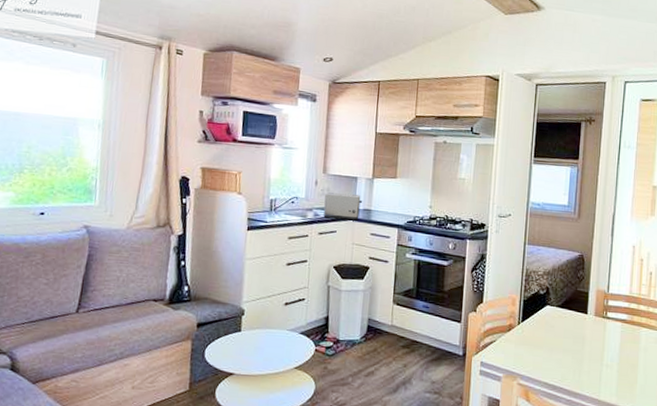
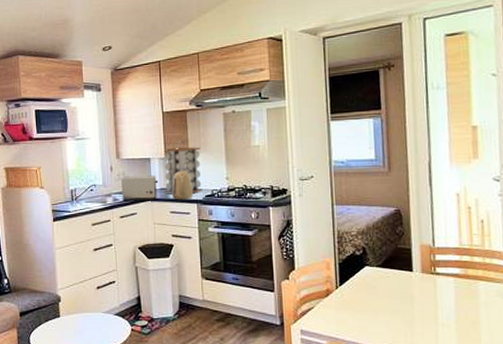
spice rack: none [368,163,409,218] -> present [164,140,202,194]
kettle: none [374,194,396,224] -> present [171,171,194,200]

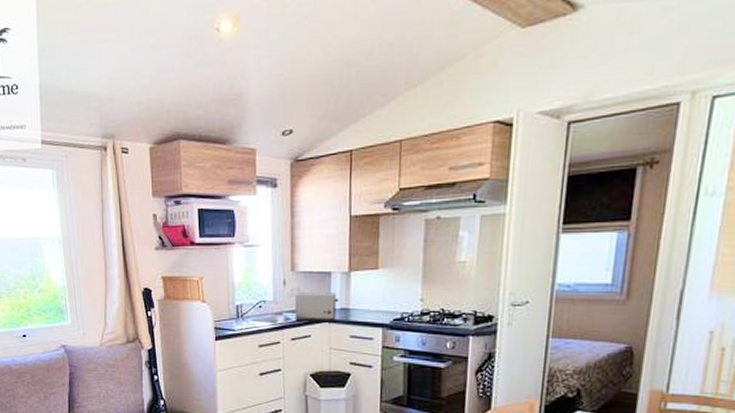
spice rack: present [164,140,202,194] -> none [346,252,393,316]
kettle: present [171,171,194,200] -> none [353,289,380,323]

